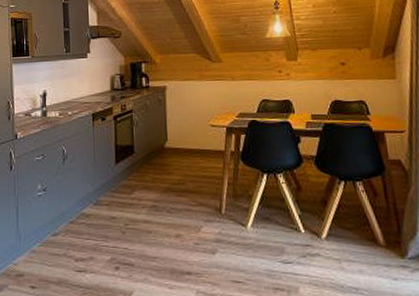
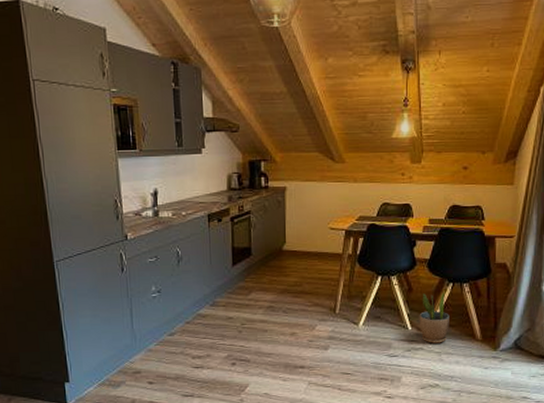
potted plant: none [311,190,347,249] -> present [419,291,450,344]

